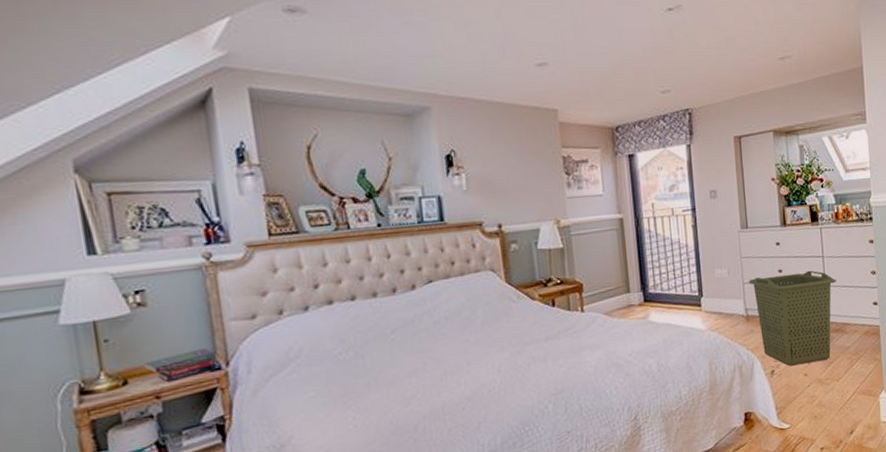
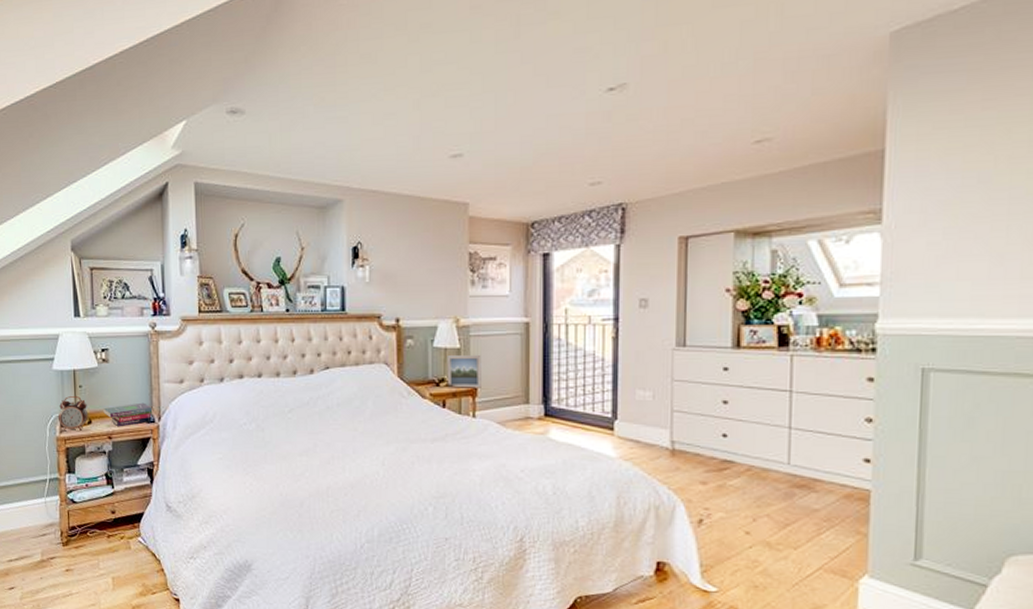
alarm clock: none [74,353,123,401] -> present [58,396,89,431]
picture frame: none [551,252,587,287] -> present [447,354,481,388]
laundry basket: present [748,270,836,366] -> none [679,406,808,520]

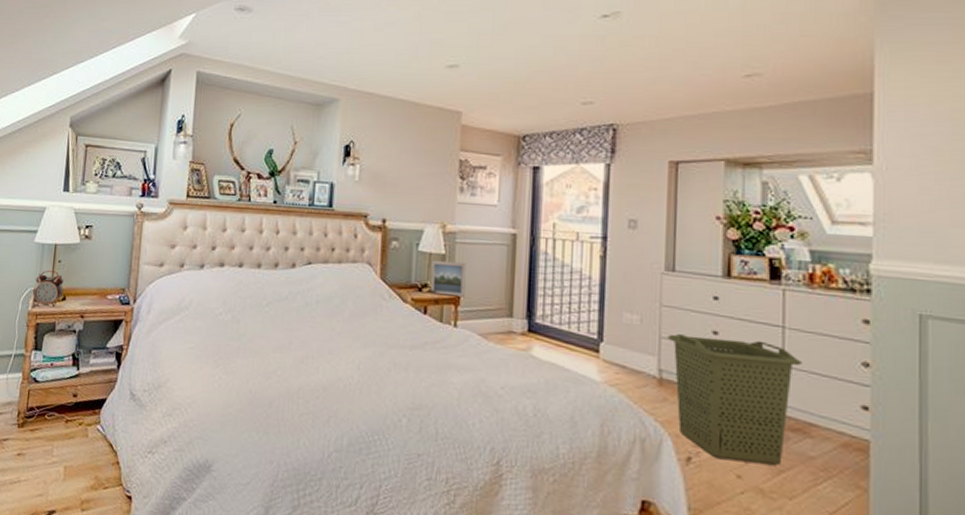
books: present [103,402,153,427] -> none [79,283,129,307]
laundry basket: none [679,406,808,520] -> present [667,334,802,465]

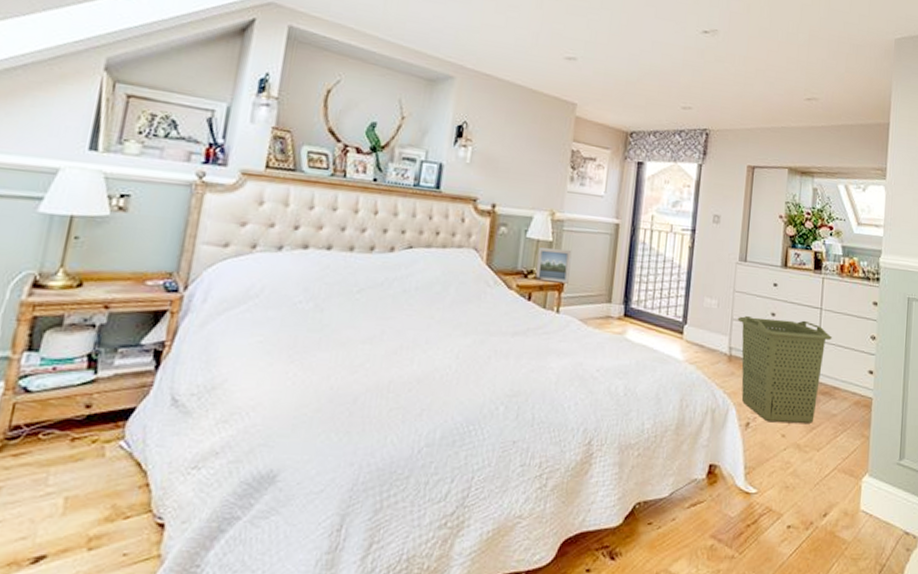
alarm clock: present [33,270,64,307] -> none [30,248,81,295]

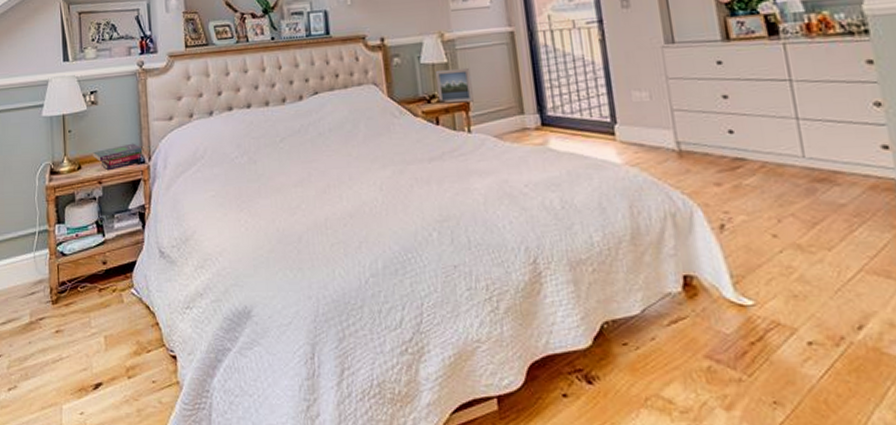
books: none [103,265,179,295] -> present [93,143,143,171]
laundry basket: present [737,316,832,423] -> none [678,97,815,220]

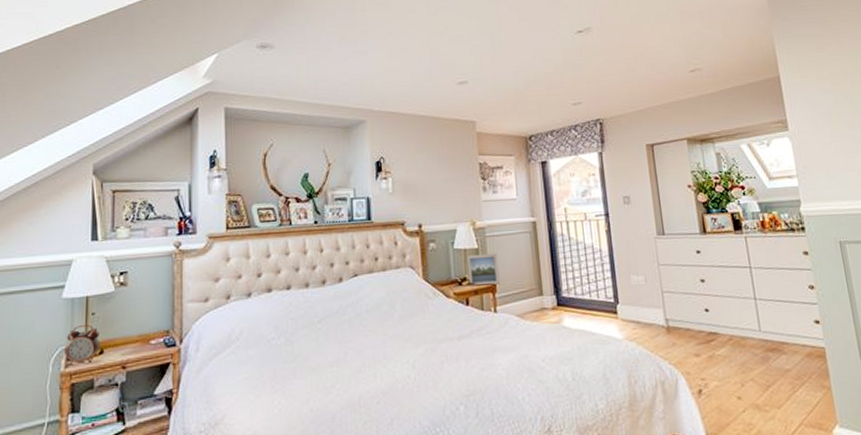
alarm clock: none [48,142,78,180] -> present [65,325,101,366]
books: present [93,143,143,171] -> none [118,325,174,355]

